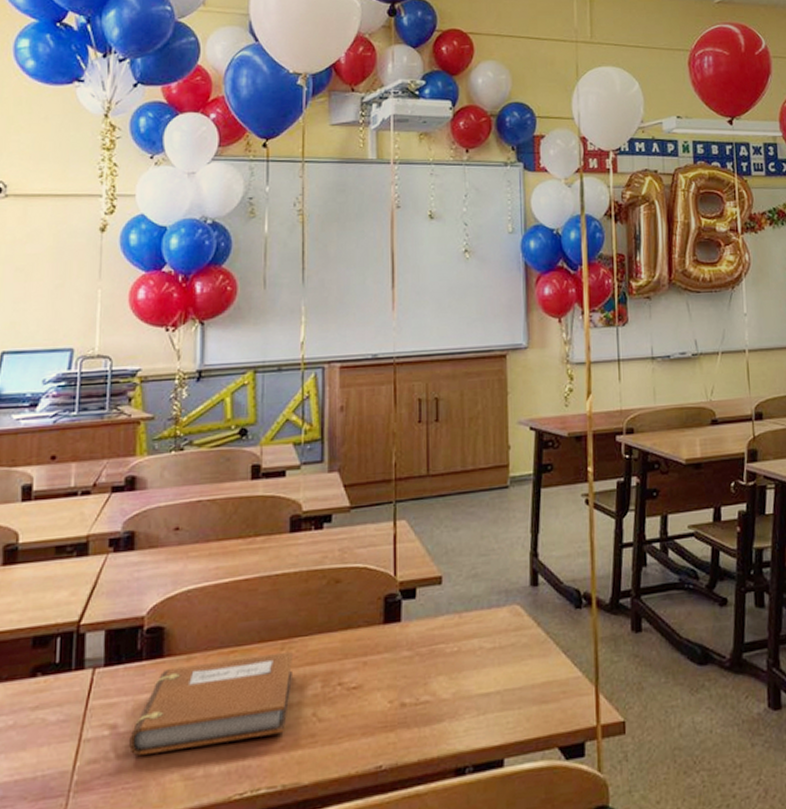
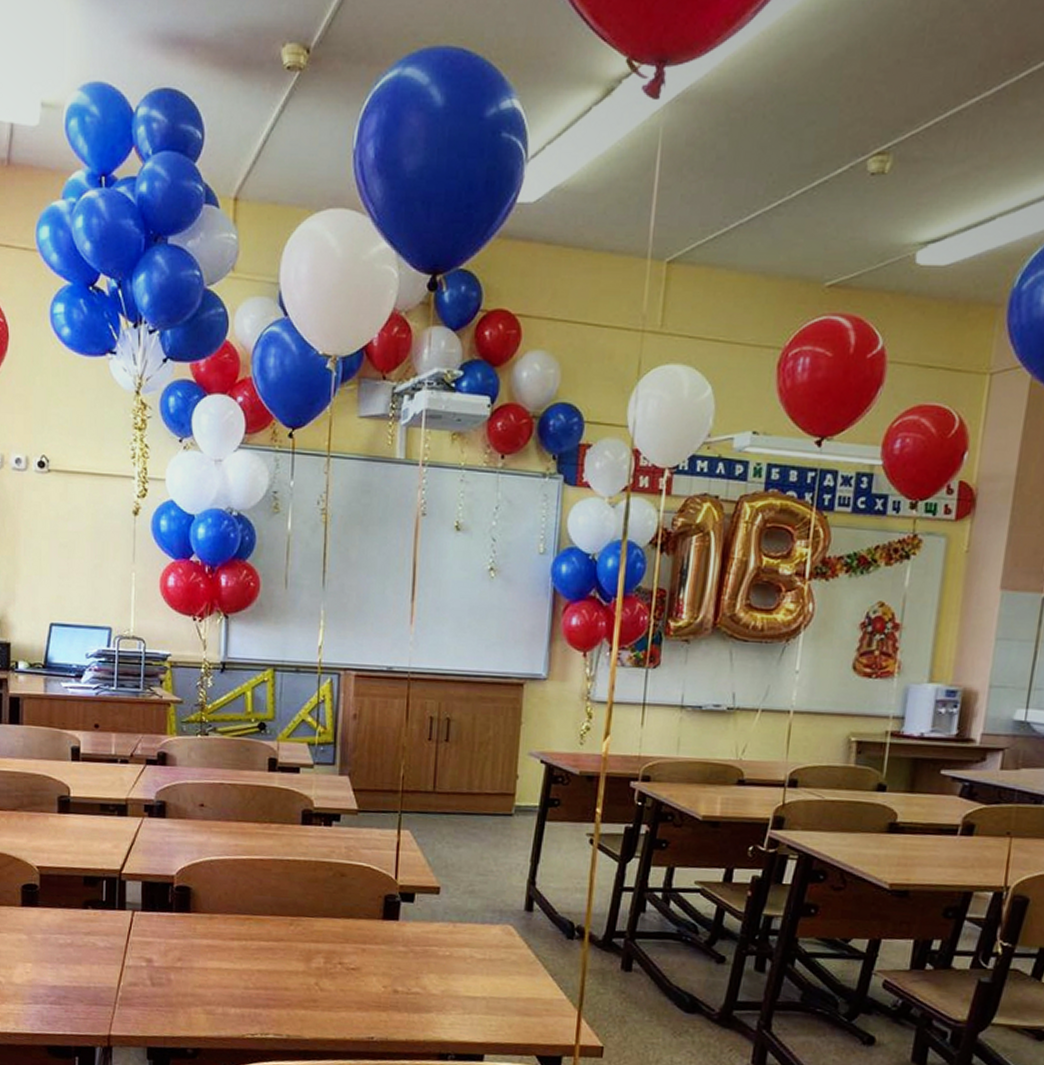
notebook: present [129,651,294,755] -> none [162,922,301,994]

